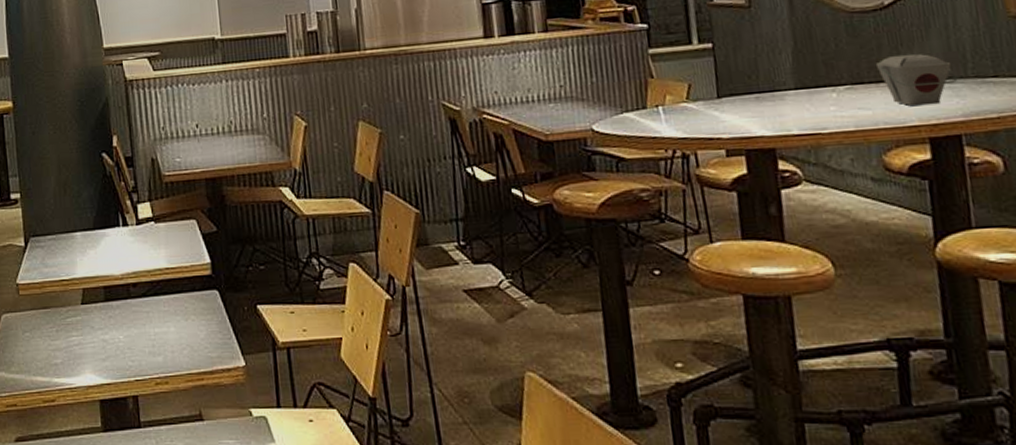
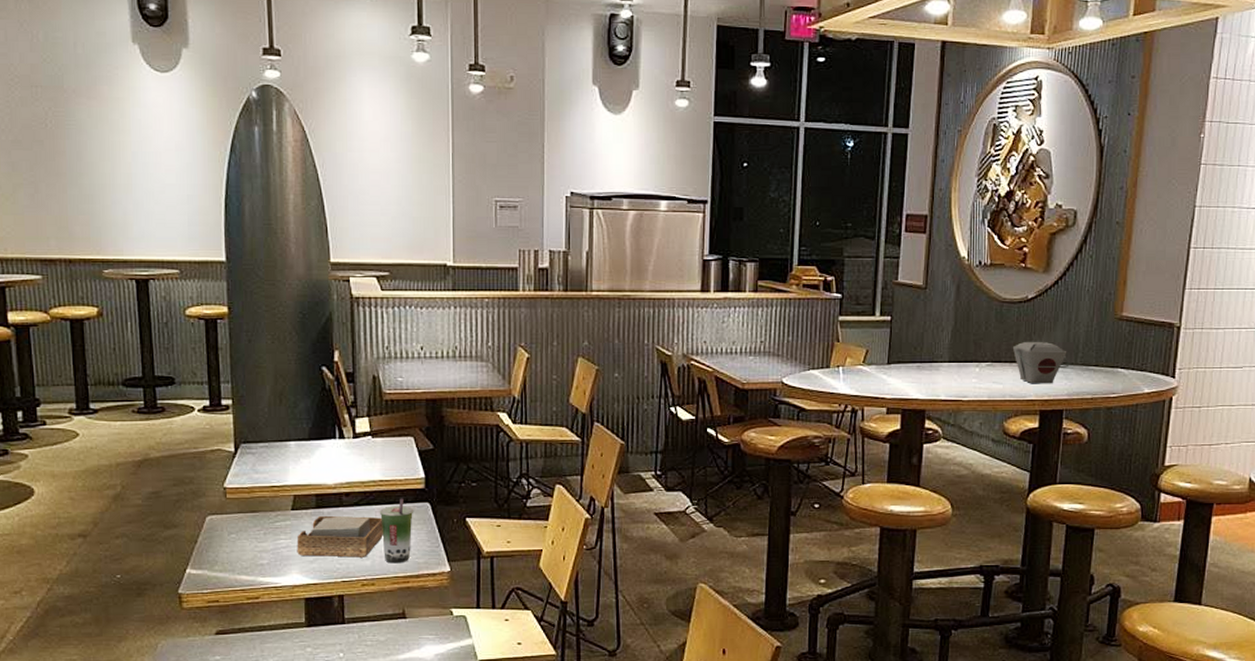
napkin holder: none [88,308,174,354] -> present [296,515,383,558]
beverage cup: none [167,286,203,359] -> present [379,498,414,564]

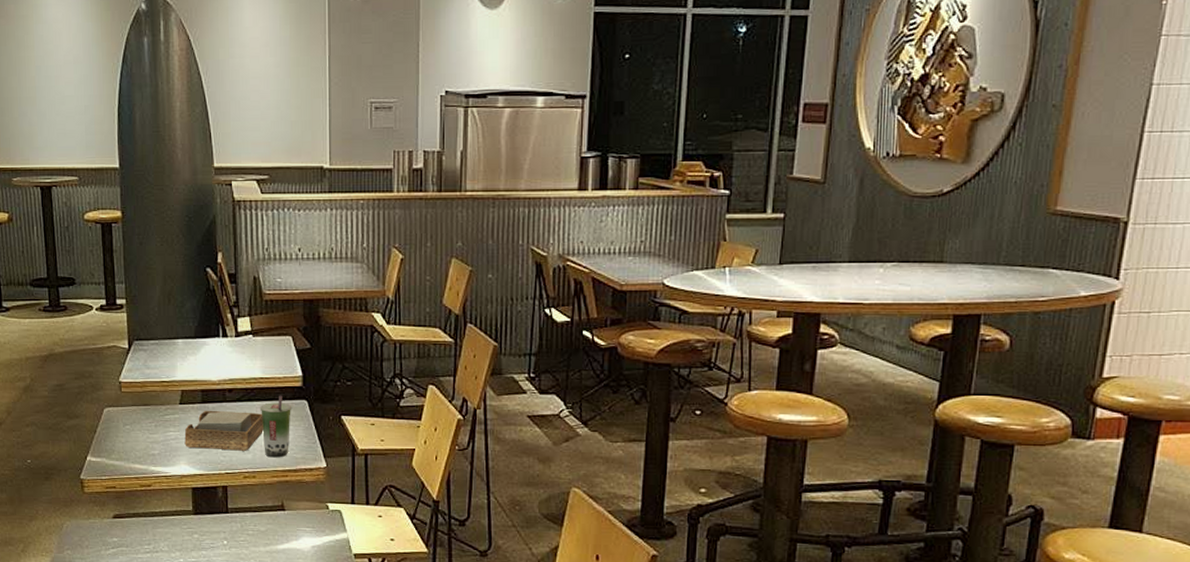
takeout container: present [1013,341,1068,384] -> none [924,239,989,286]

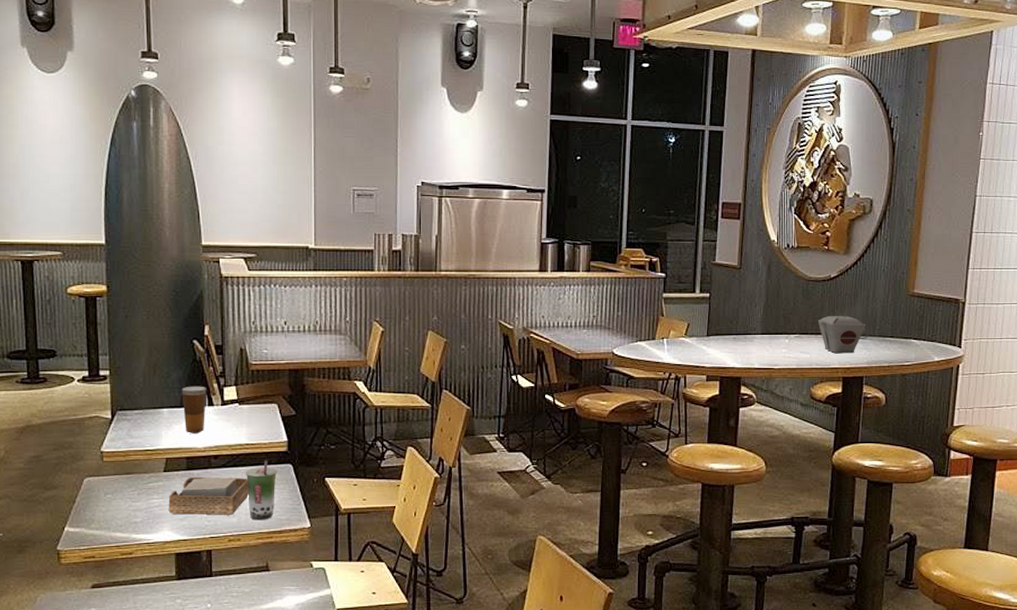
beverage cup: none [196,316,220,366] -> present [182,386,206,434]
takeout container: none [924,239,989,286] -> present [818,315,867,354]

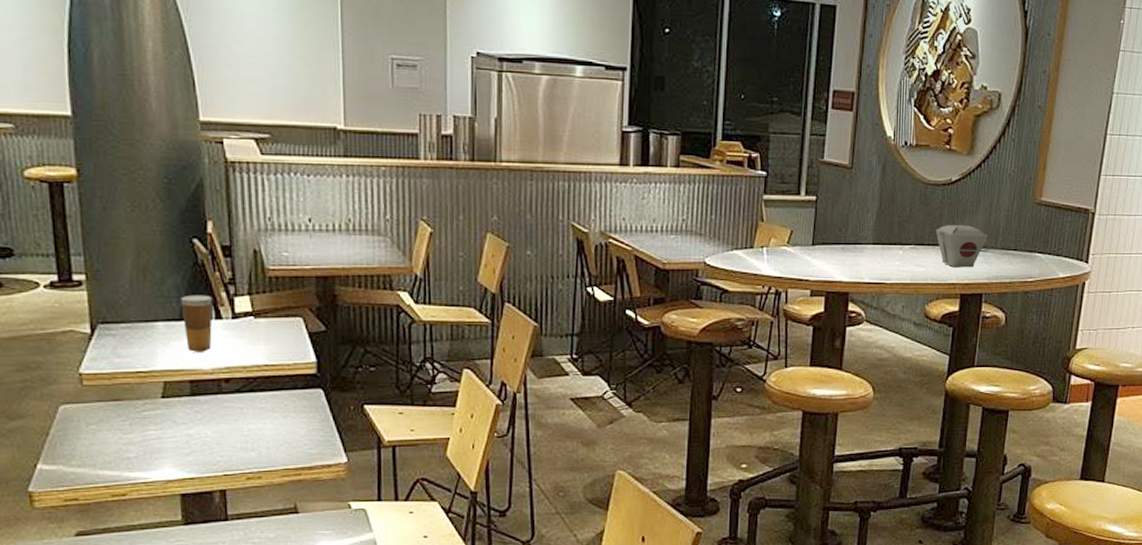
napkin holder: present [168,476,249,515] -> none [169,403,270,449]
beverage cup: present [245,460,278,520] -> none [264,384,305,455]

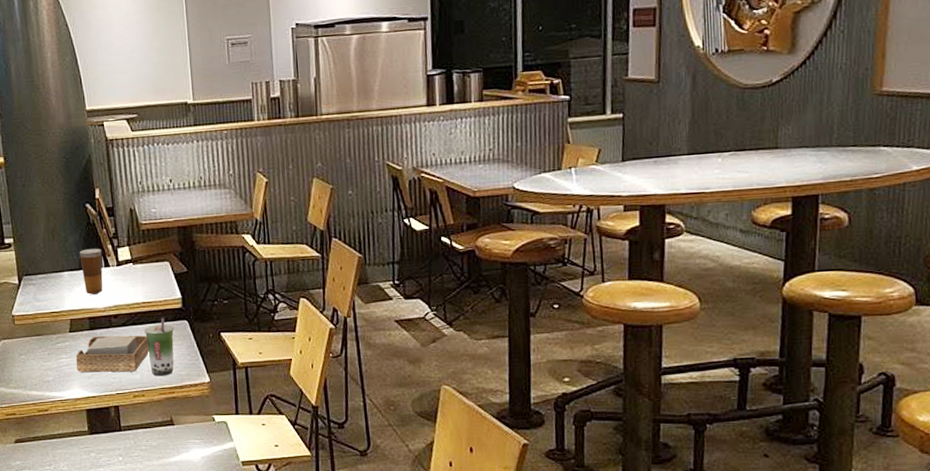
napkin holder: none [169,403,270,449] -> present [75,335,149,373]
beverage cup: none [264,384,305,455] -> present [144,317,174,376]
takeout container: present [936,224,989,268] -> none [758,125,822,170]

